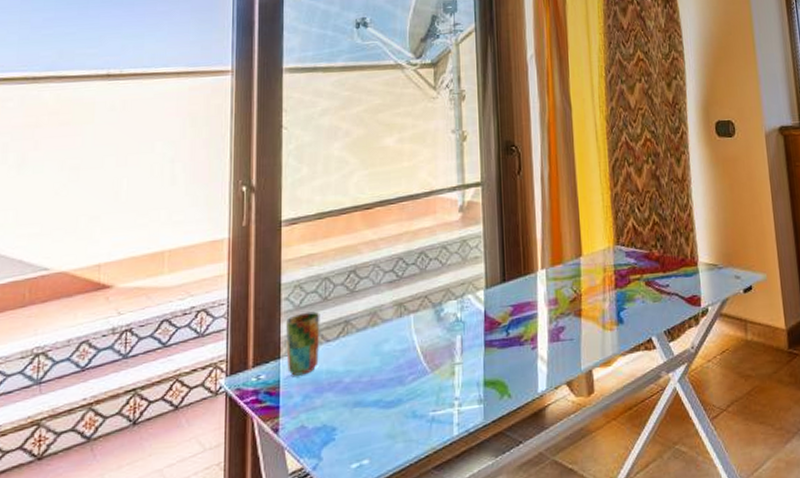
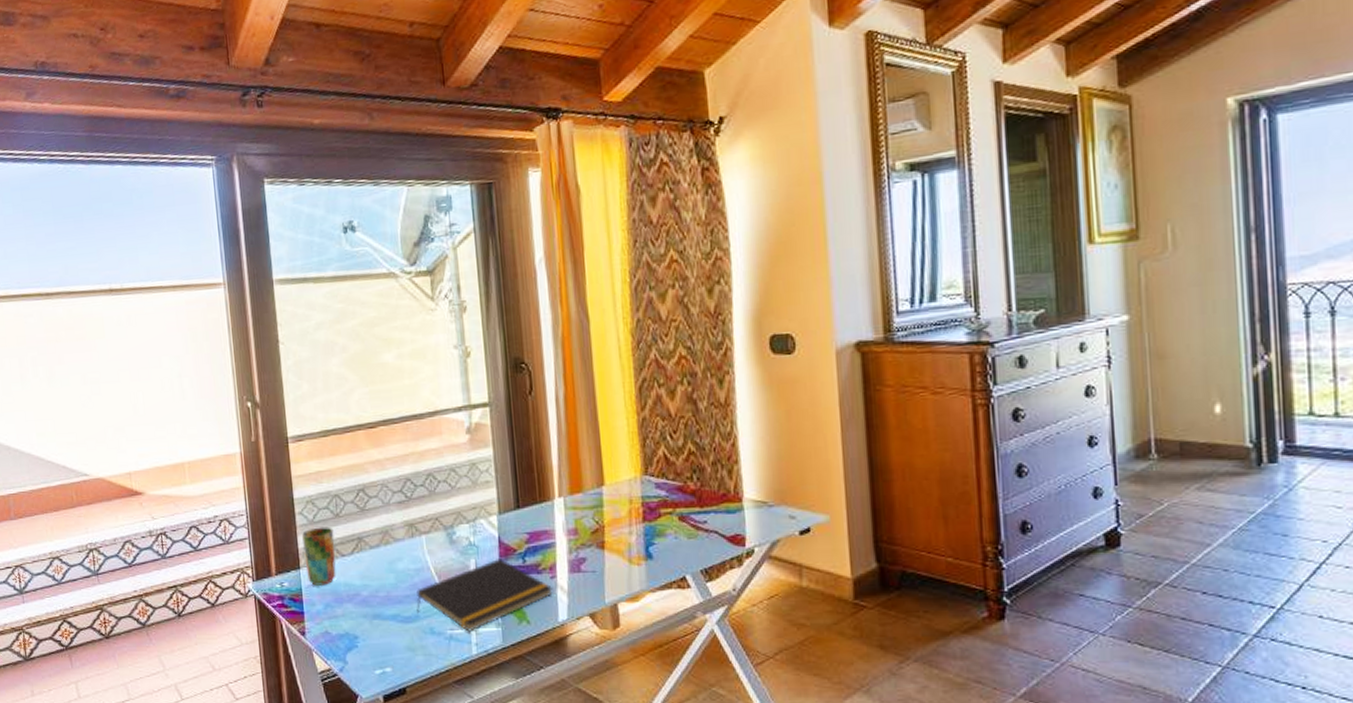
notepad: none [400,333,533,412] -> present [416,559,553,632]

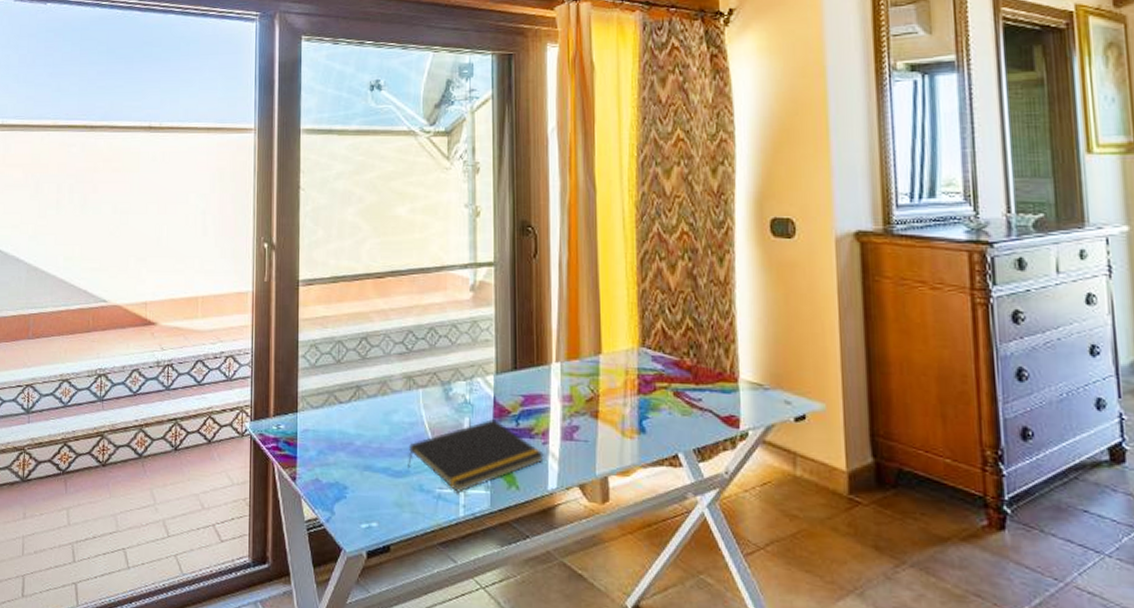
cup: present [301,527,336,586] -> none [302,372,334,431]

